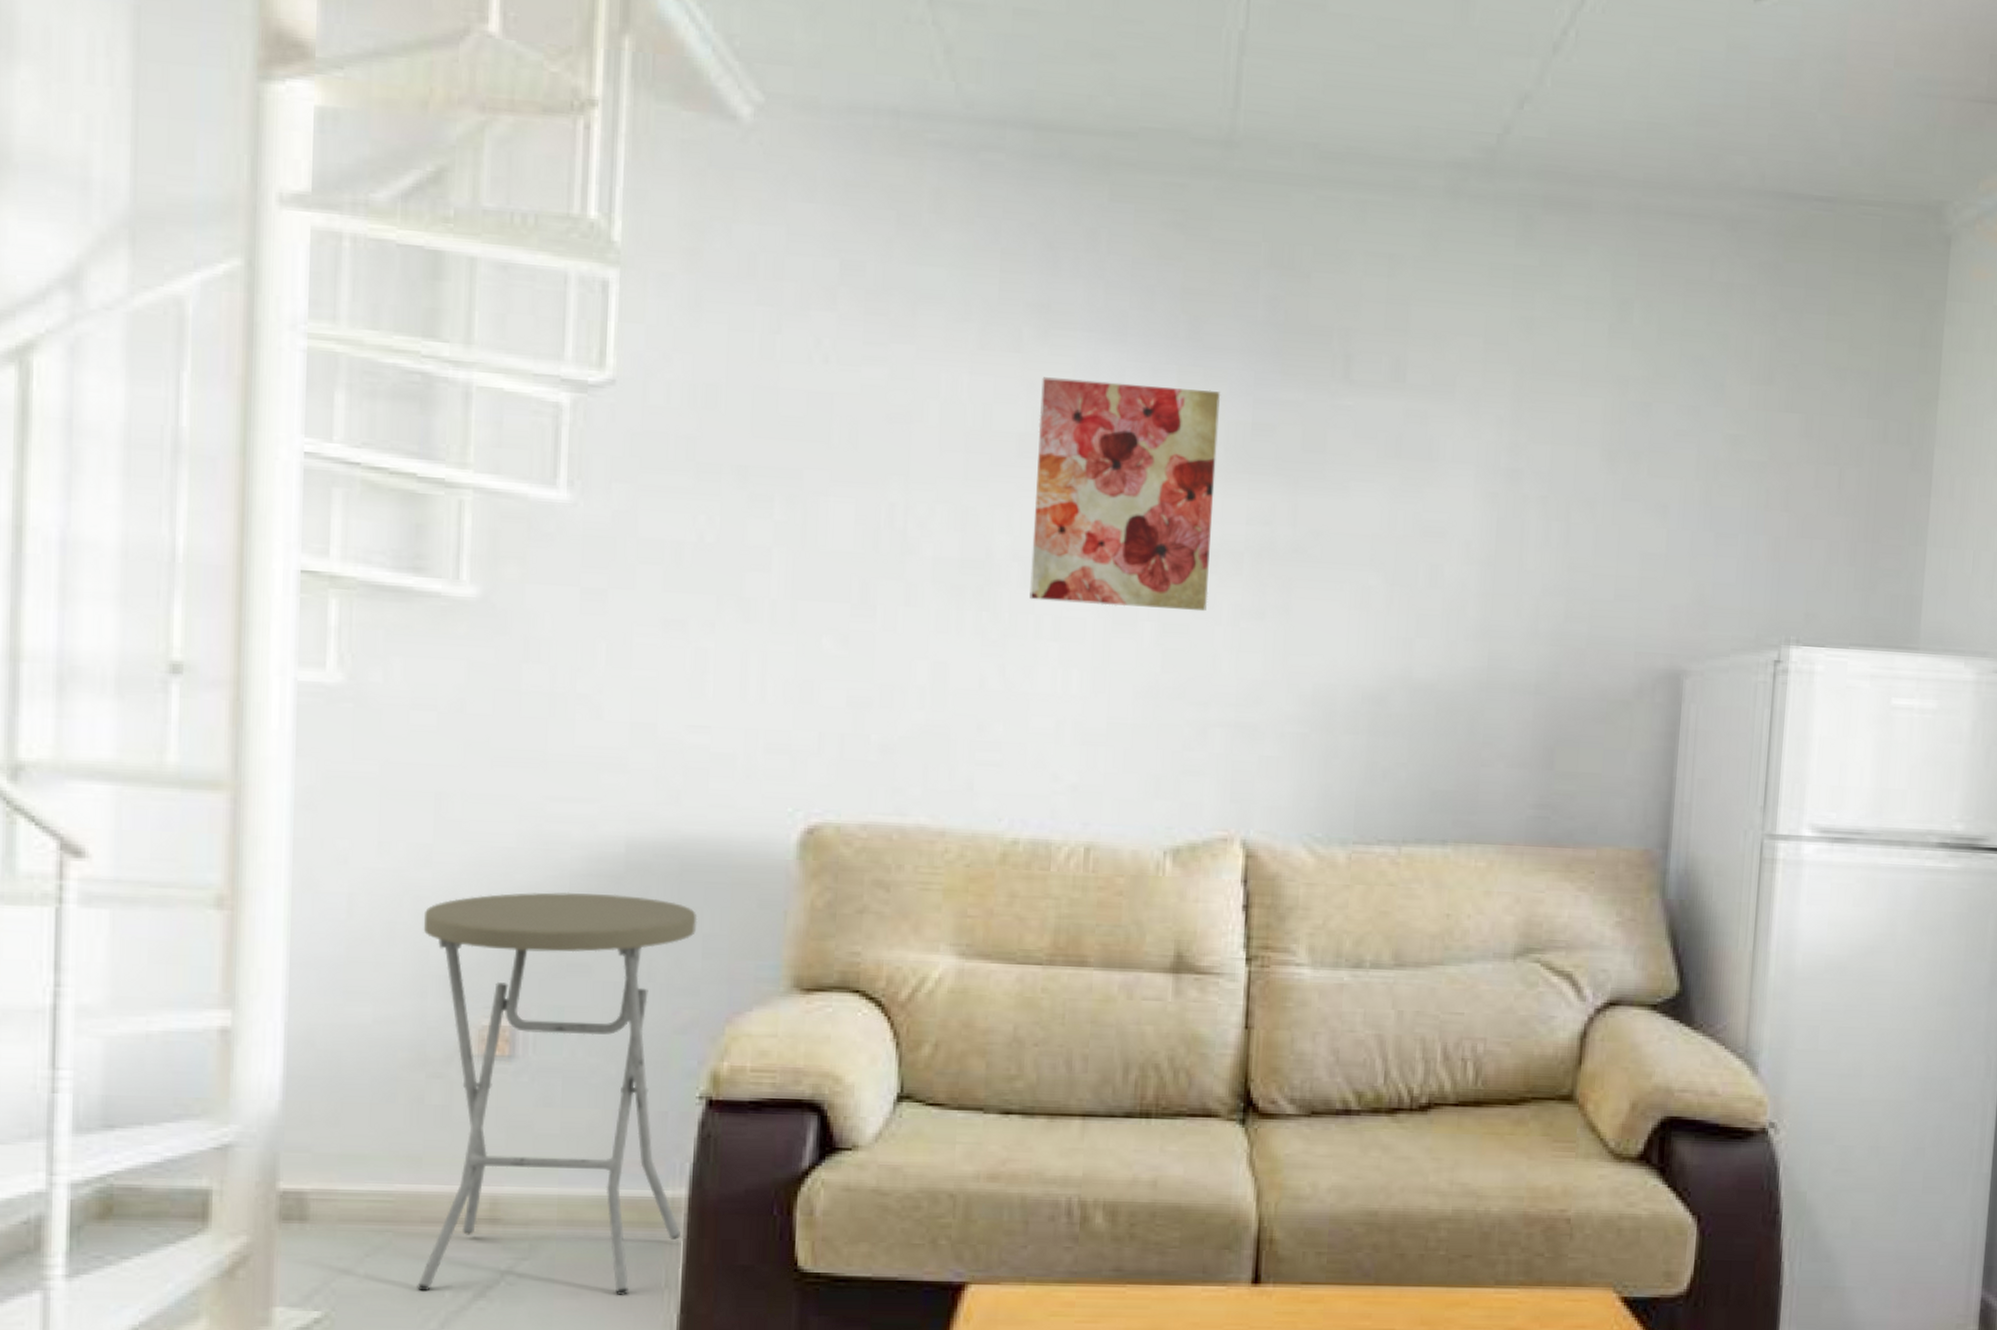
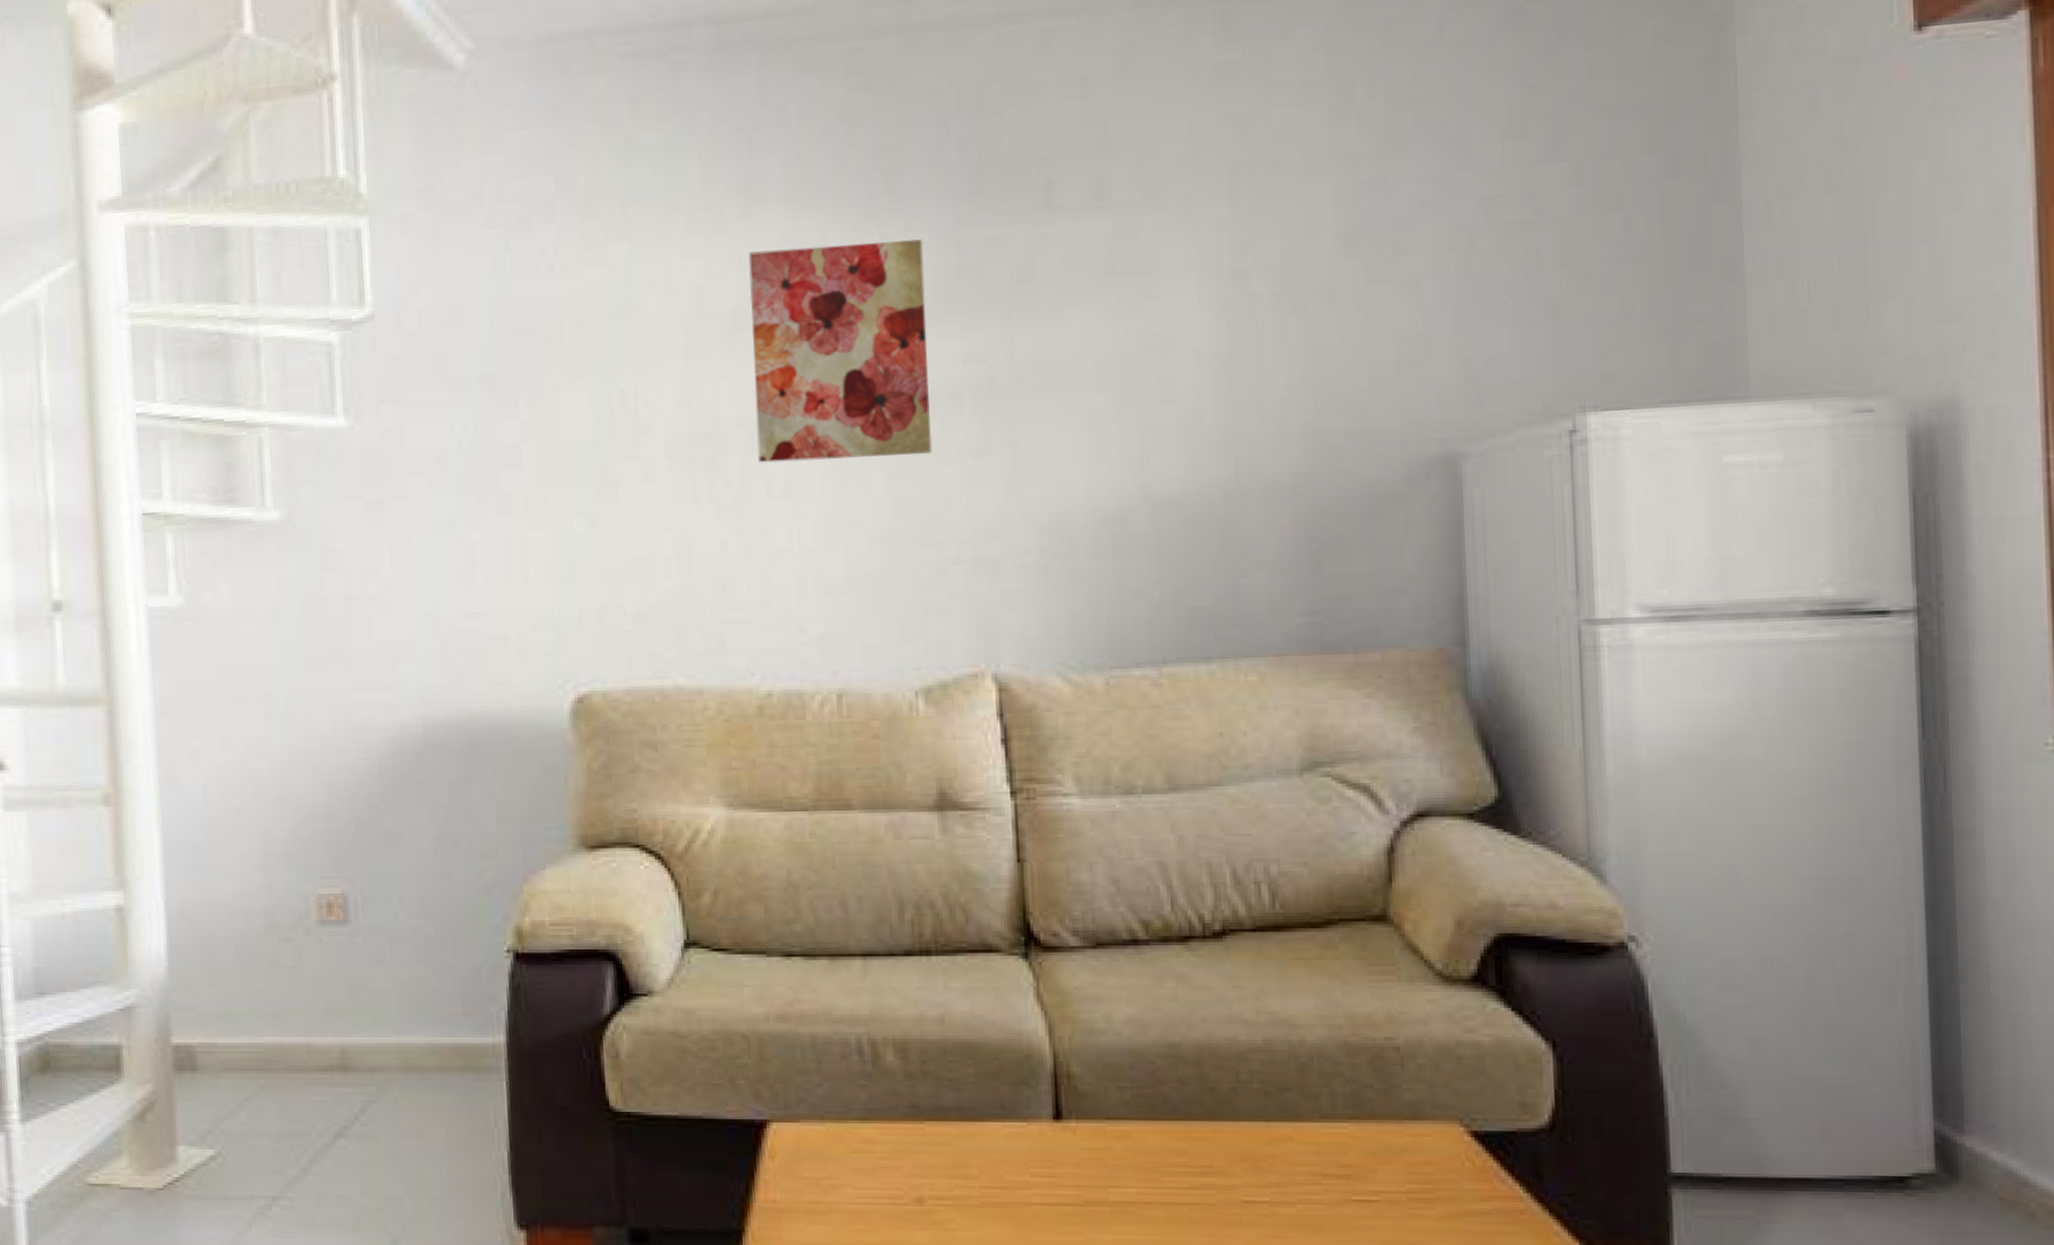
side table: present [417,892,698,1295] -> none [263,770,503,1134]

